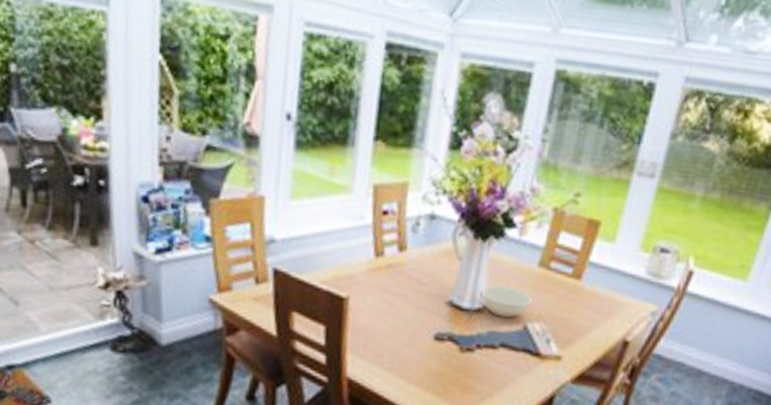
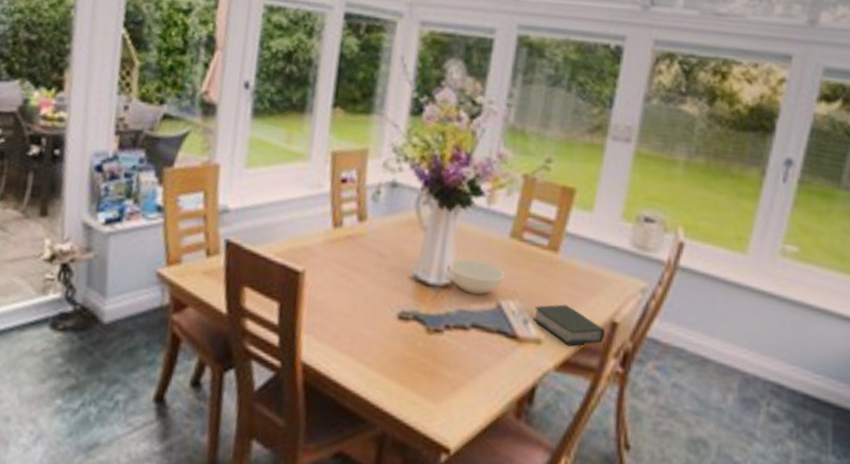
book: none [554,326,617,362] -> present [533,304,605,346]

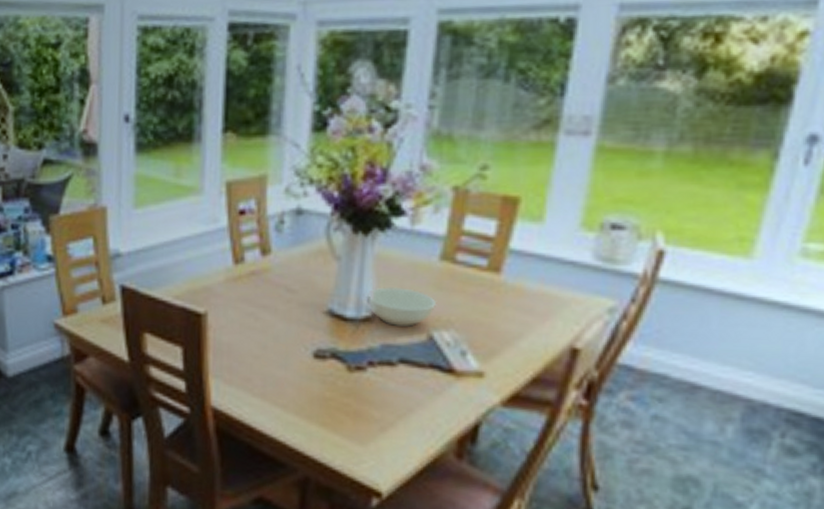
book: present [533,304,605,346] -> none [472,331,563,378]

